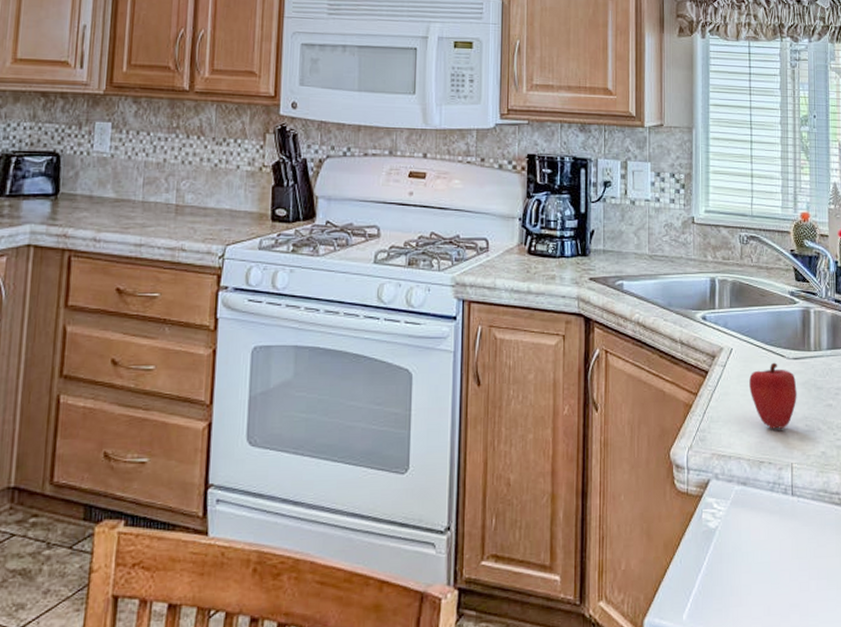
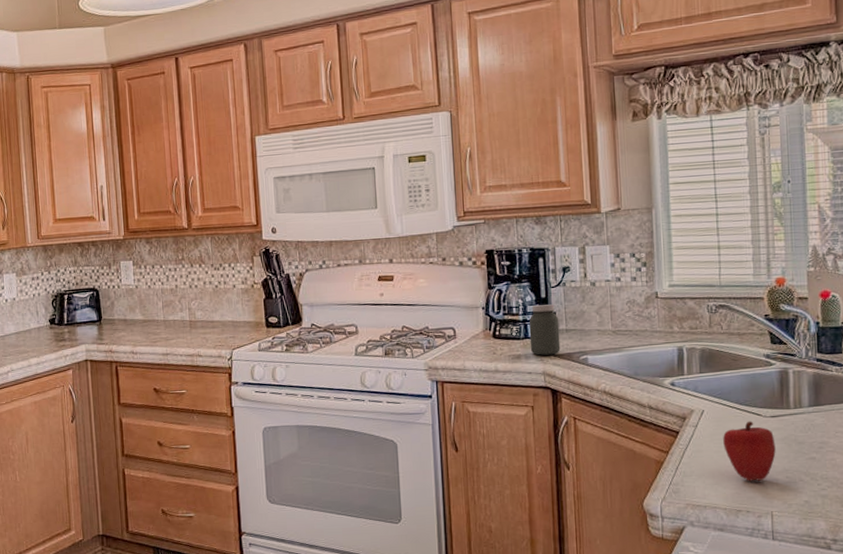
jar: none [566,221,597,278] -> present [528,304,561,356]

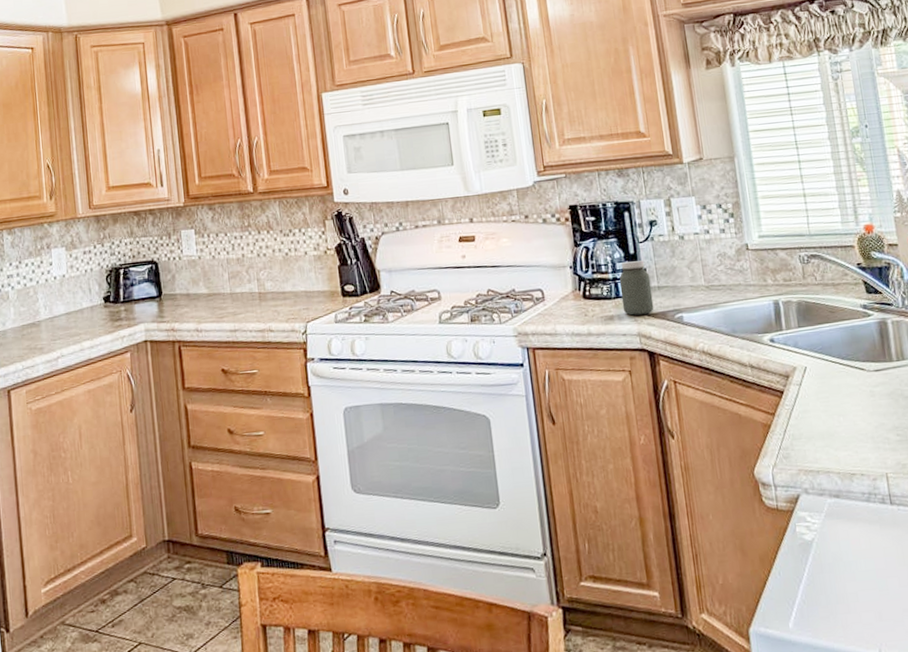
apple: present [723,421,776,481] -> none [828,376,884,442]

